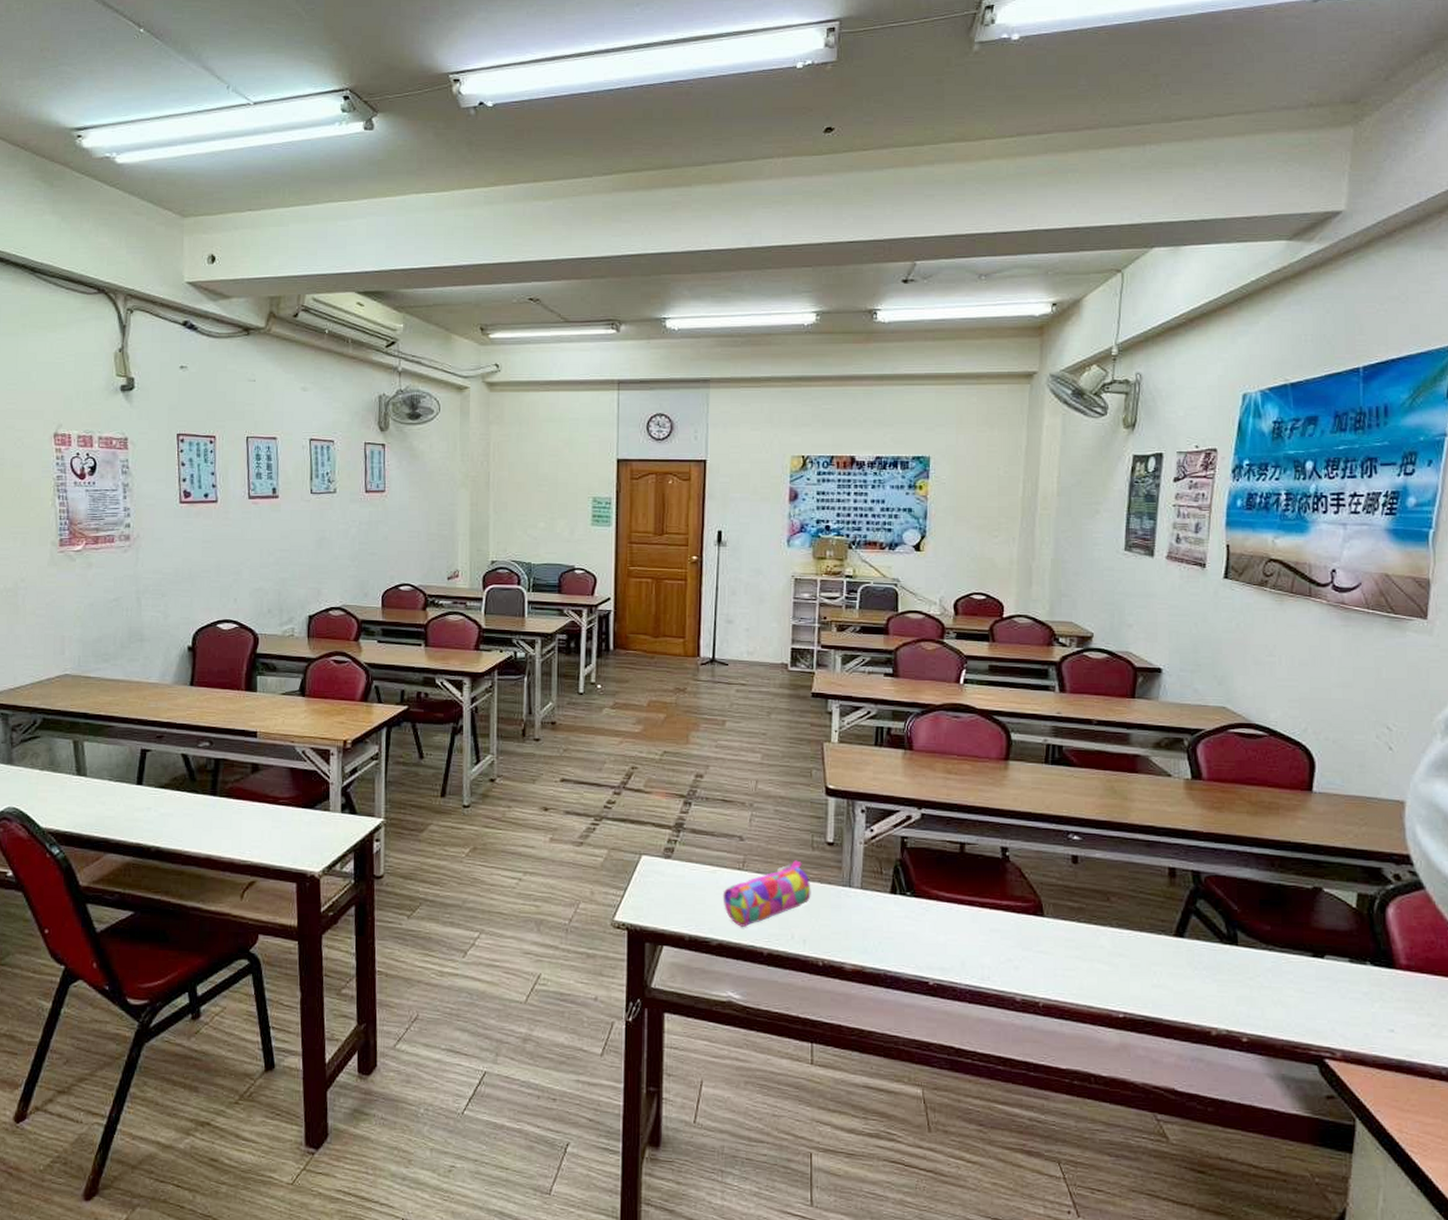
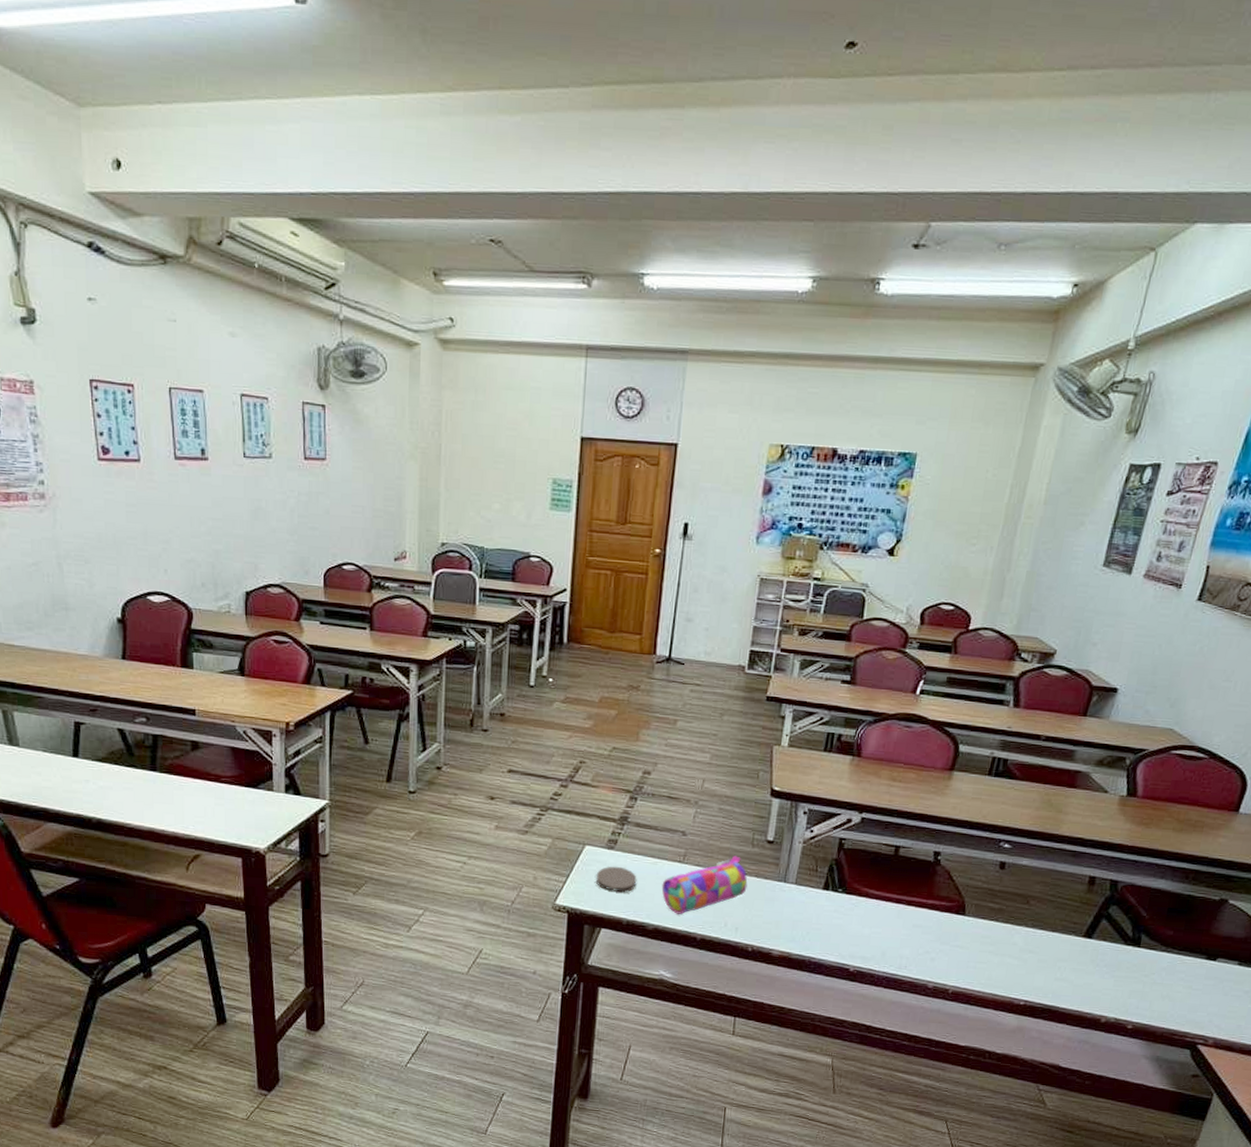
coaster: none [654,876,697,906] -> present [595,866,637,893]

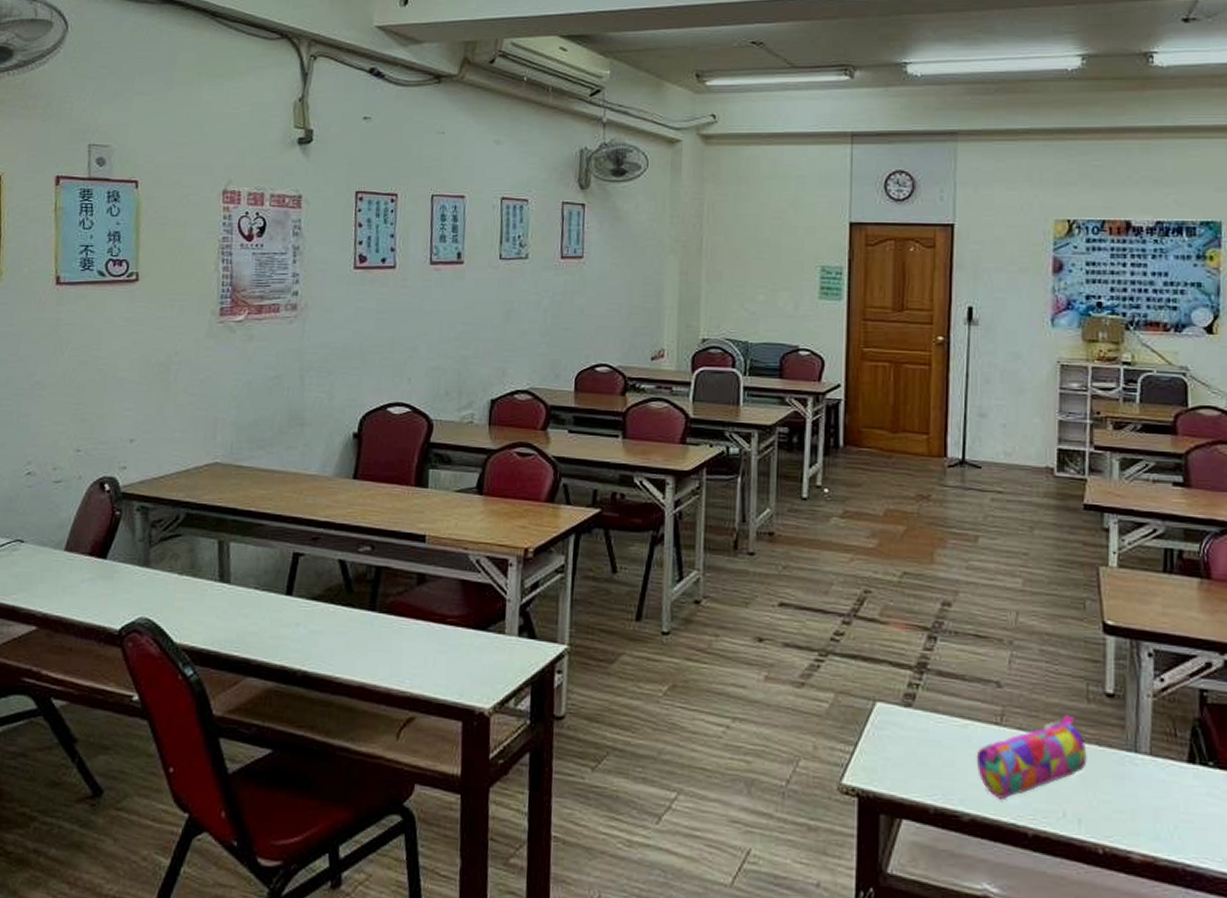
coaster: present [595,866,637,893] -> none [891,730,944,768]

